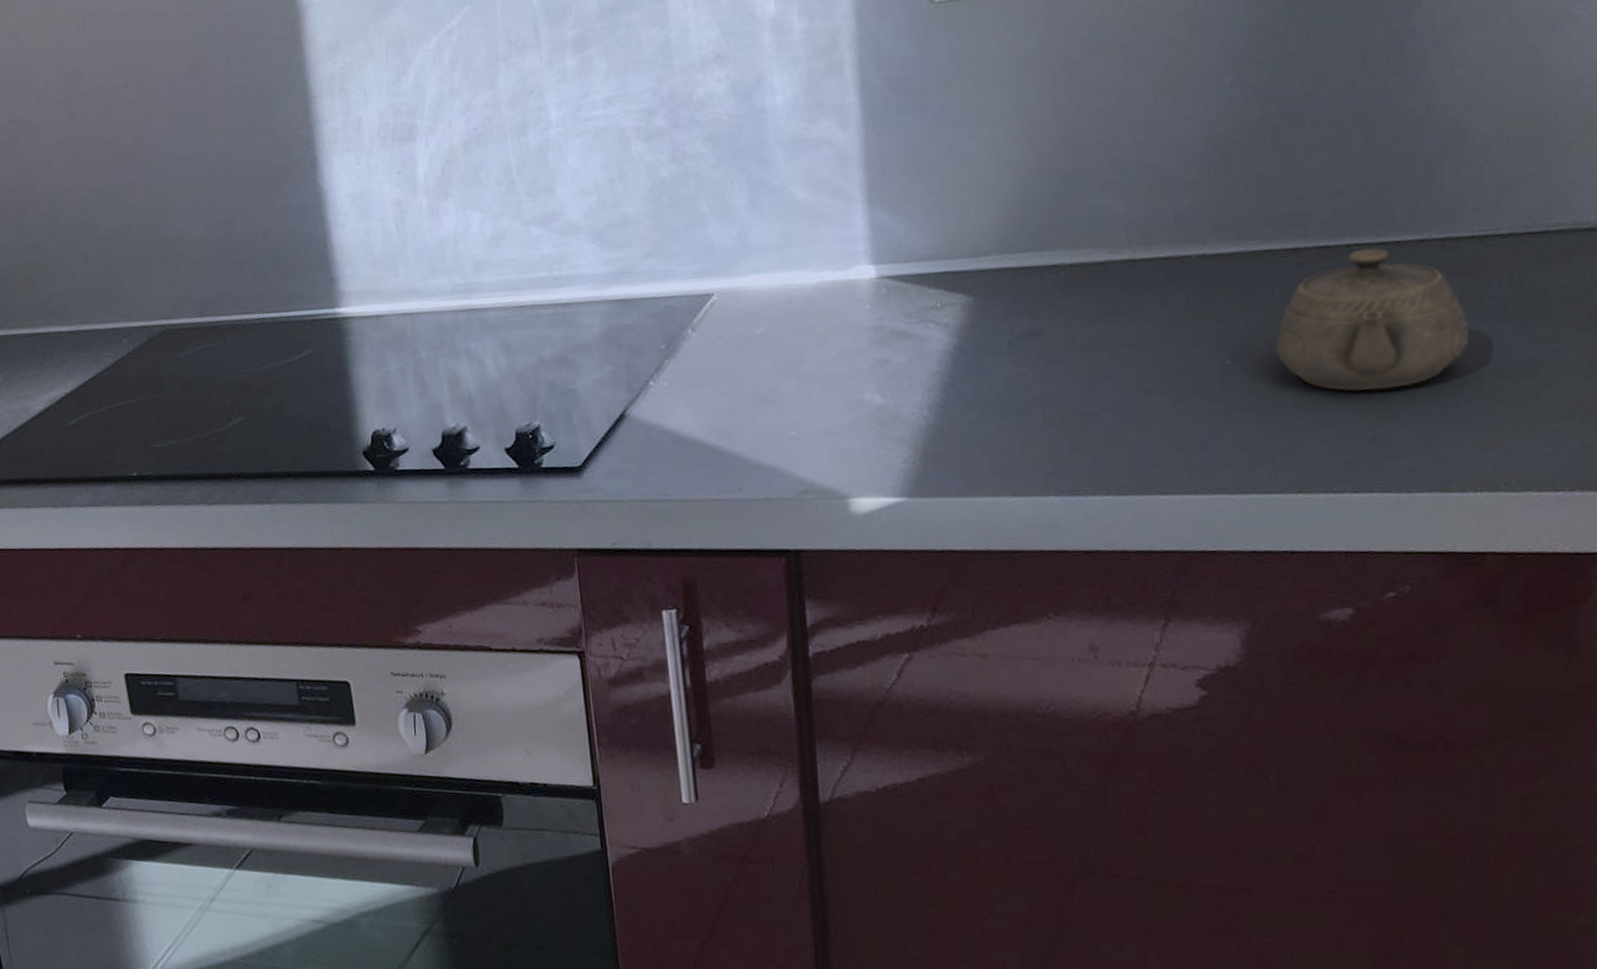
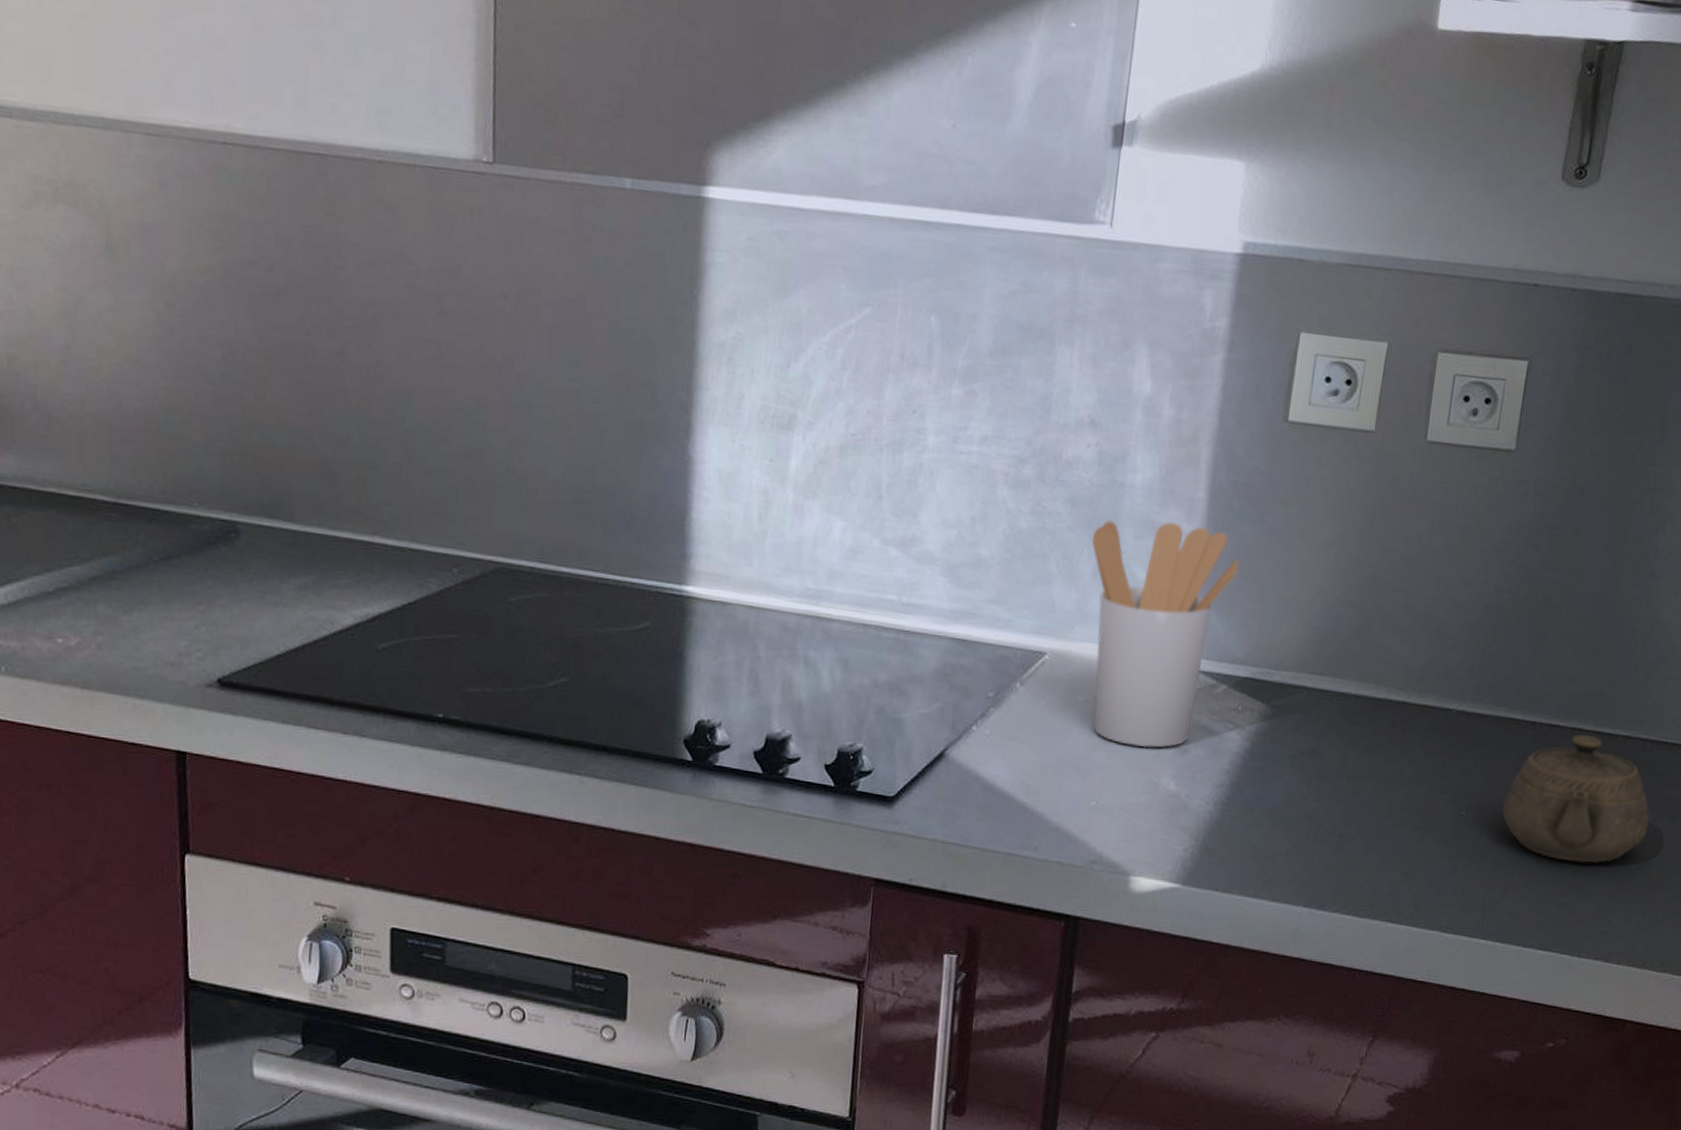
utensil holder: none [740,131,910,368] -> present [1091,520,1240,748]

